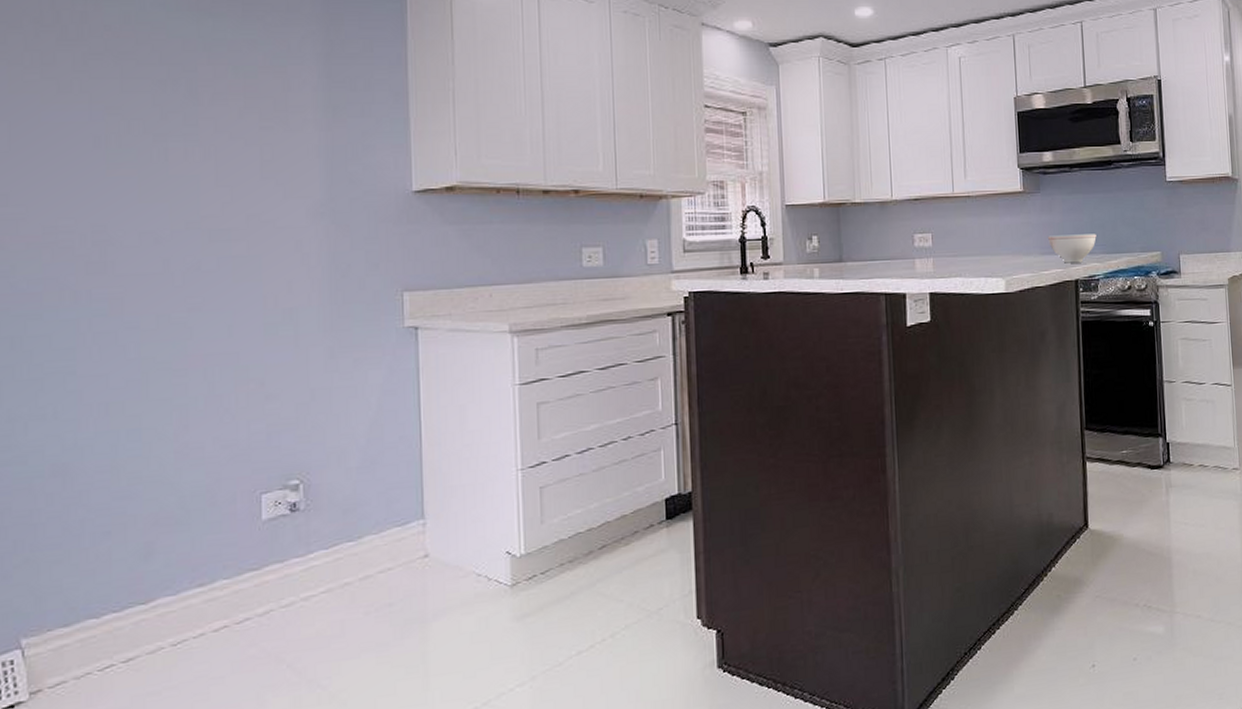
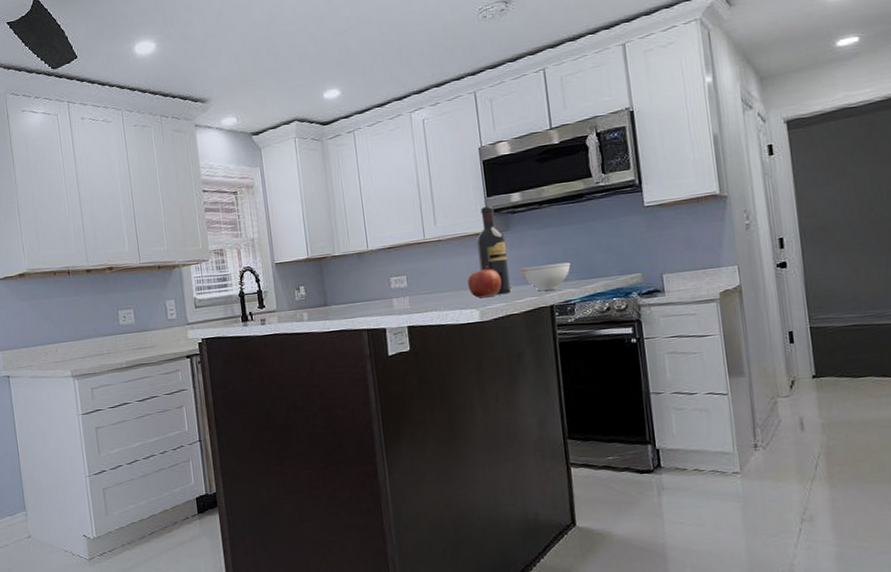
fruit: none [995,230,1029,265] -> present [467,266,502,298]
wine bottle: none [1006,162,1038,264] -> present [476,205,511,295]

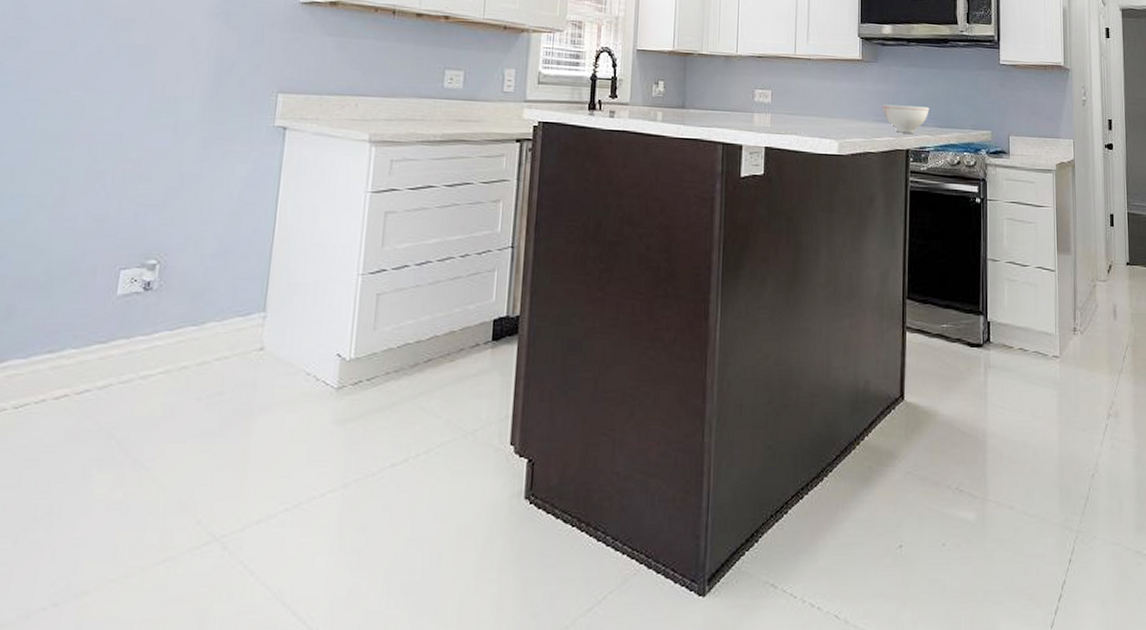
fruit: present [467,266,502,298] -> none [831,95,864,129]
wine bottle: present [476,205,511,295] -> none [844,32,873,130]

